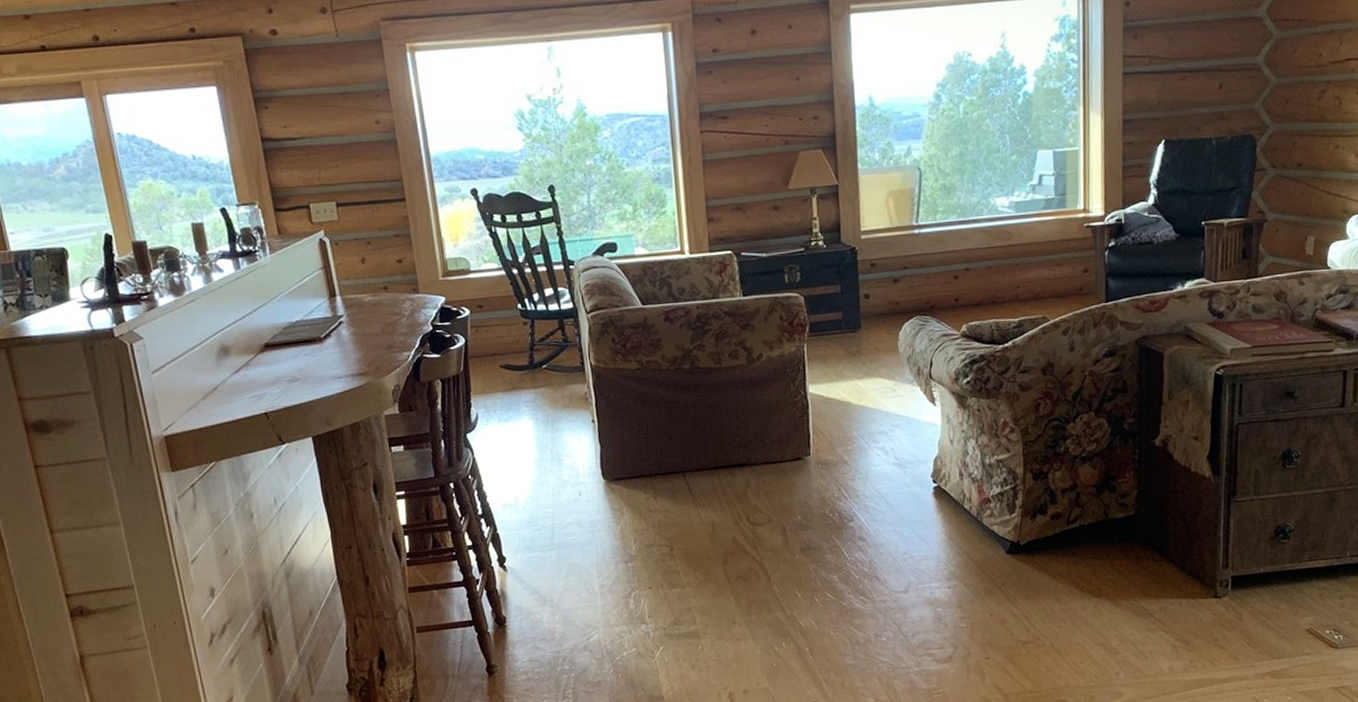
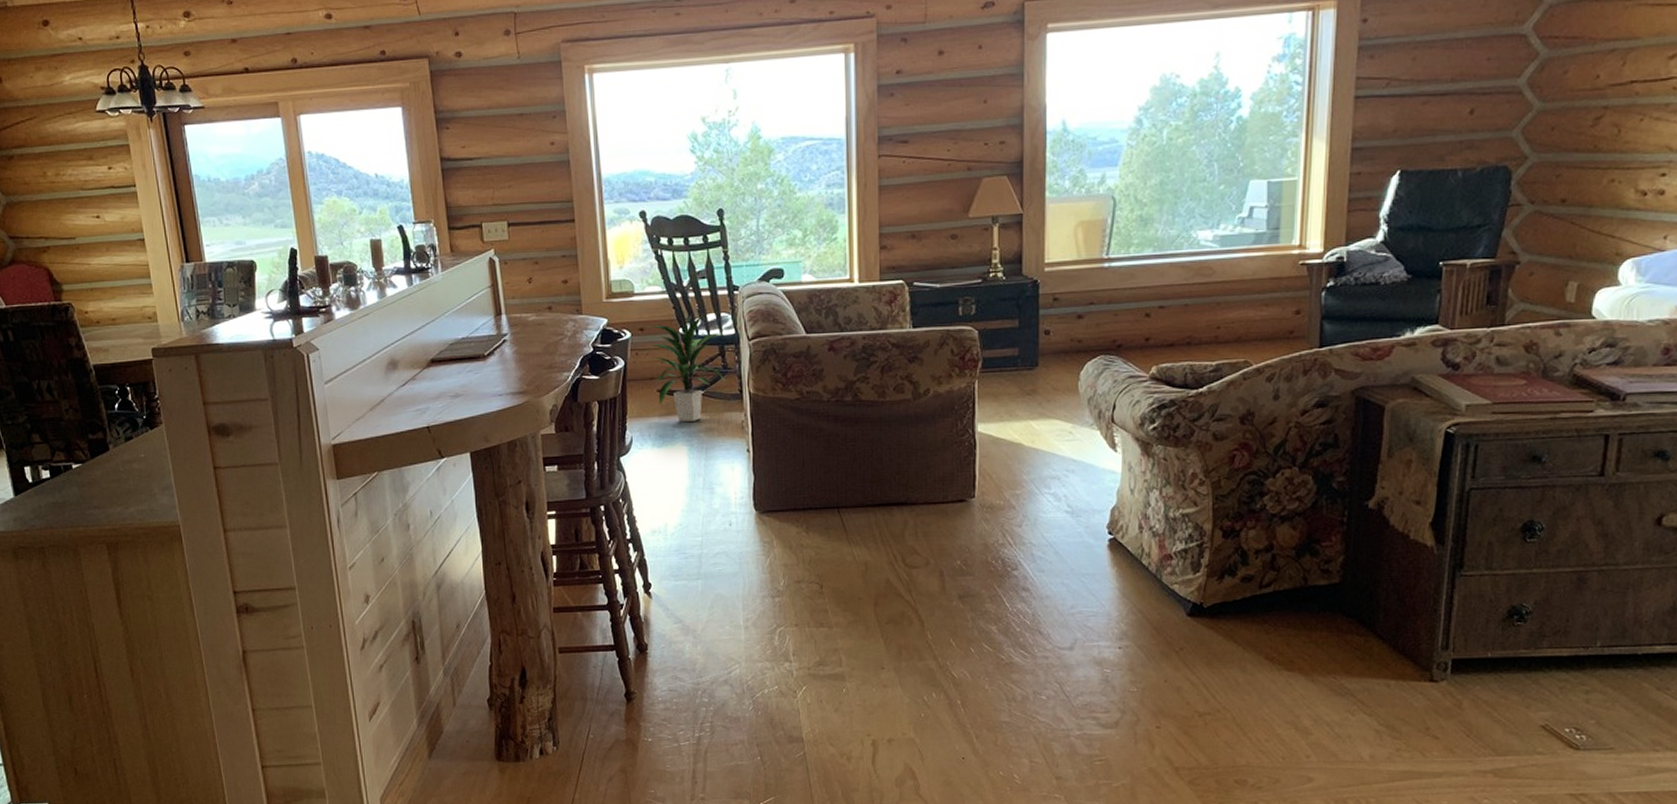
indoor plant: none [487,289,568,396] -> present [649,314,727,422]

